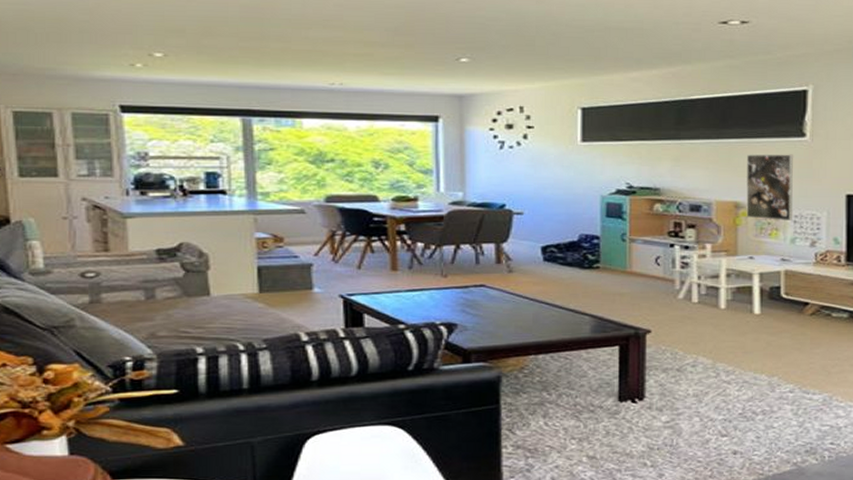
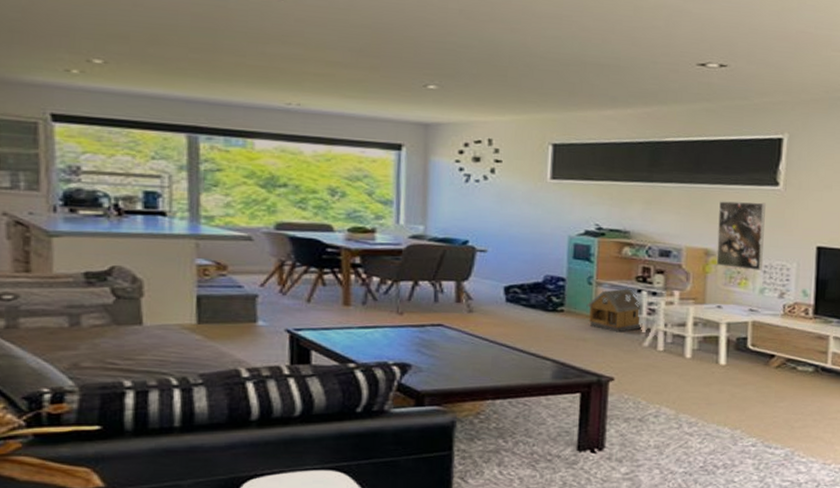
toy house: none [621,242,676,286] -> present [586,287,642,333]

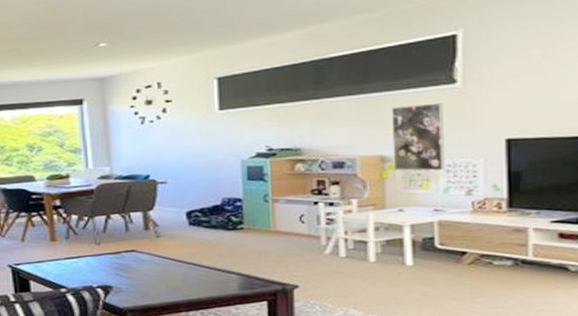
toy house: present [586,287,642,333] -> none [265,201,322,244]

